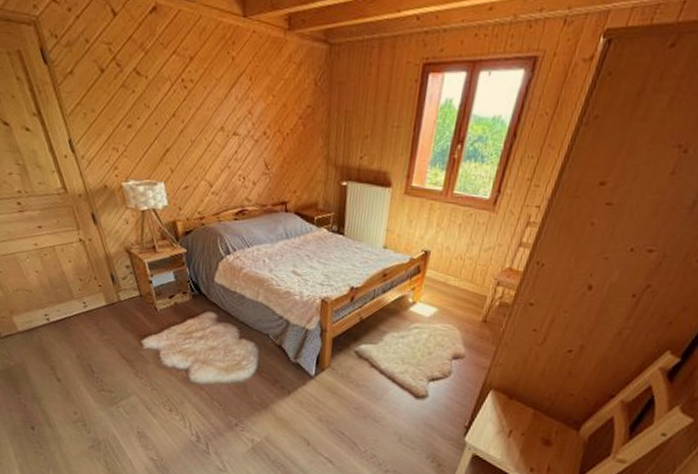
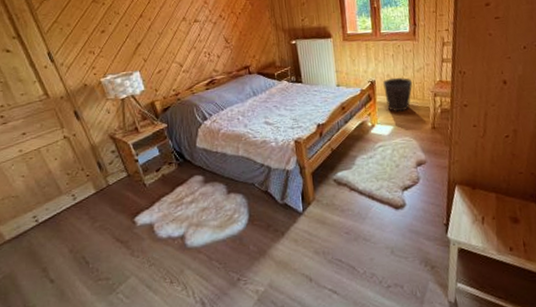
waste bin: none [436,252,476,295] -> present [383,77,413,112]

